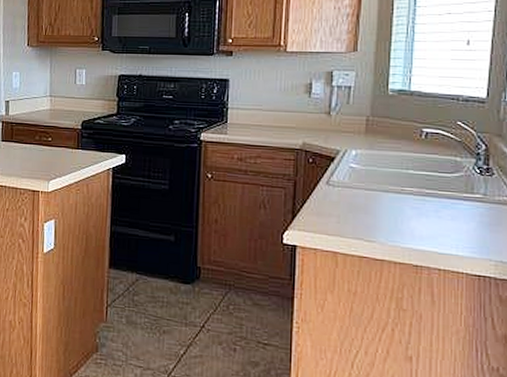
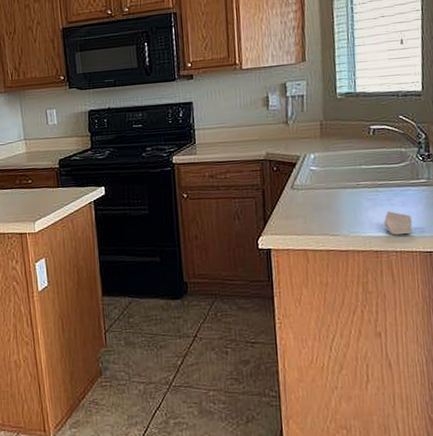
soap bar: none [429,224,462,253] -> present [384,211,413,236]

